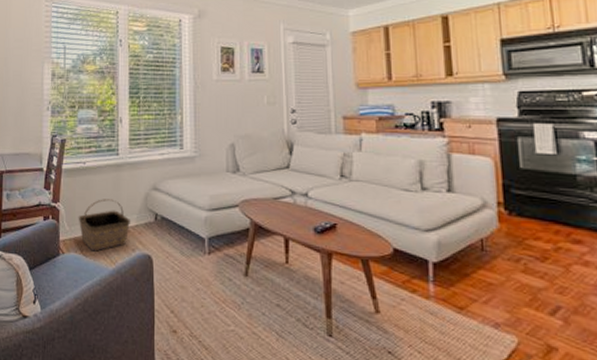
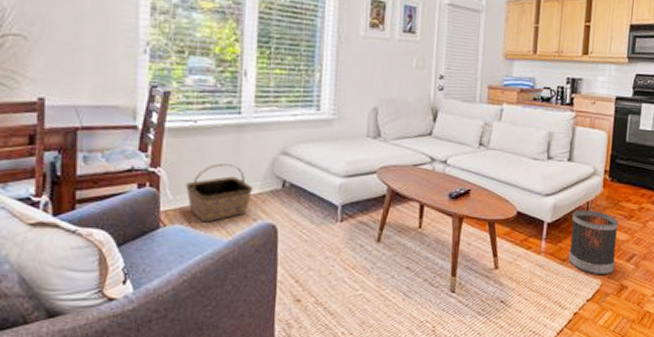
wastebasket: none [464,248,534,331] -> present [568,210,619,276]

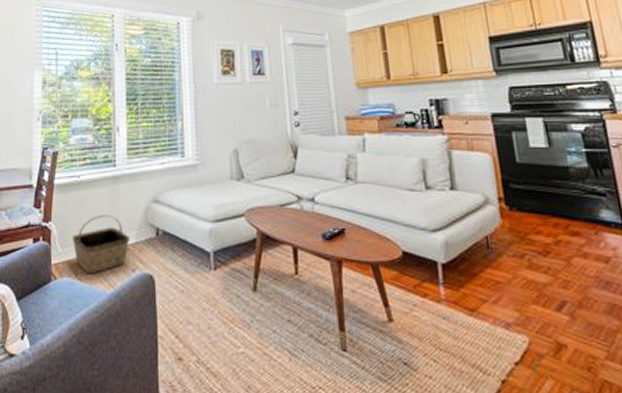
wastebasket: present [568,210,619,276] -> none [470,246,543,330]

